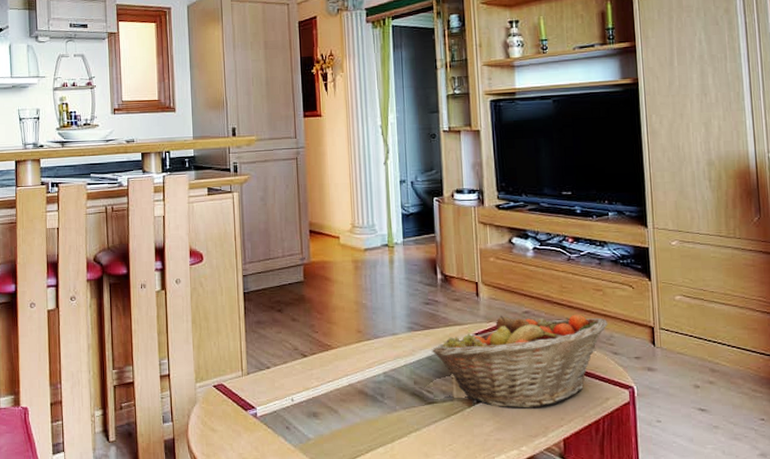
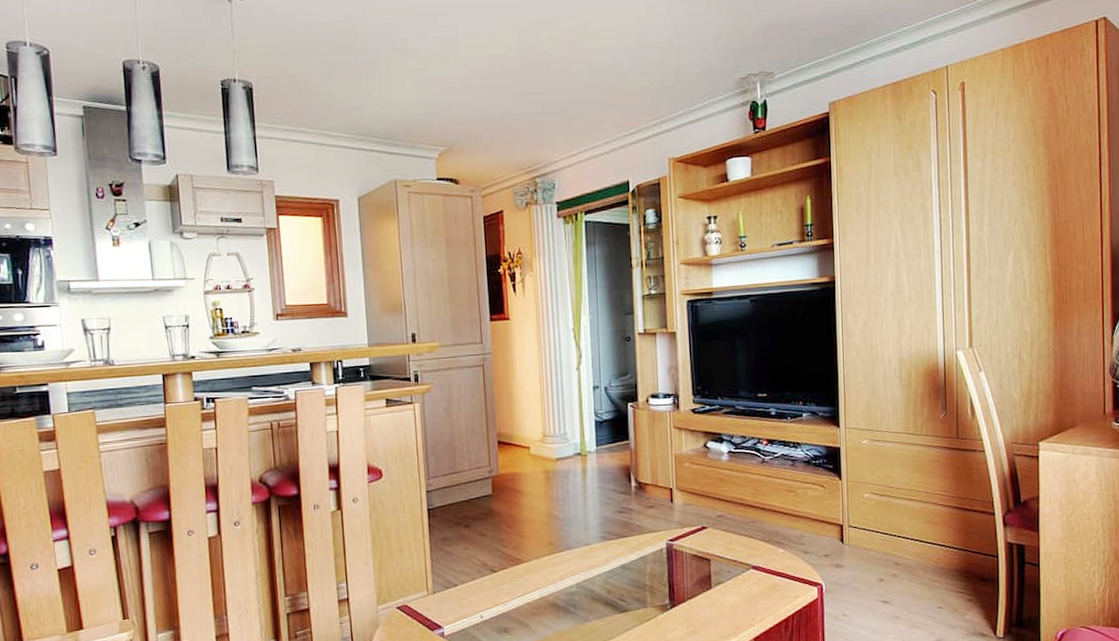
fruit basket: present [431,314,608,408] -> none [625,515,800,612]

